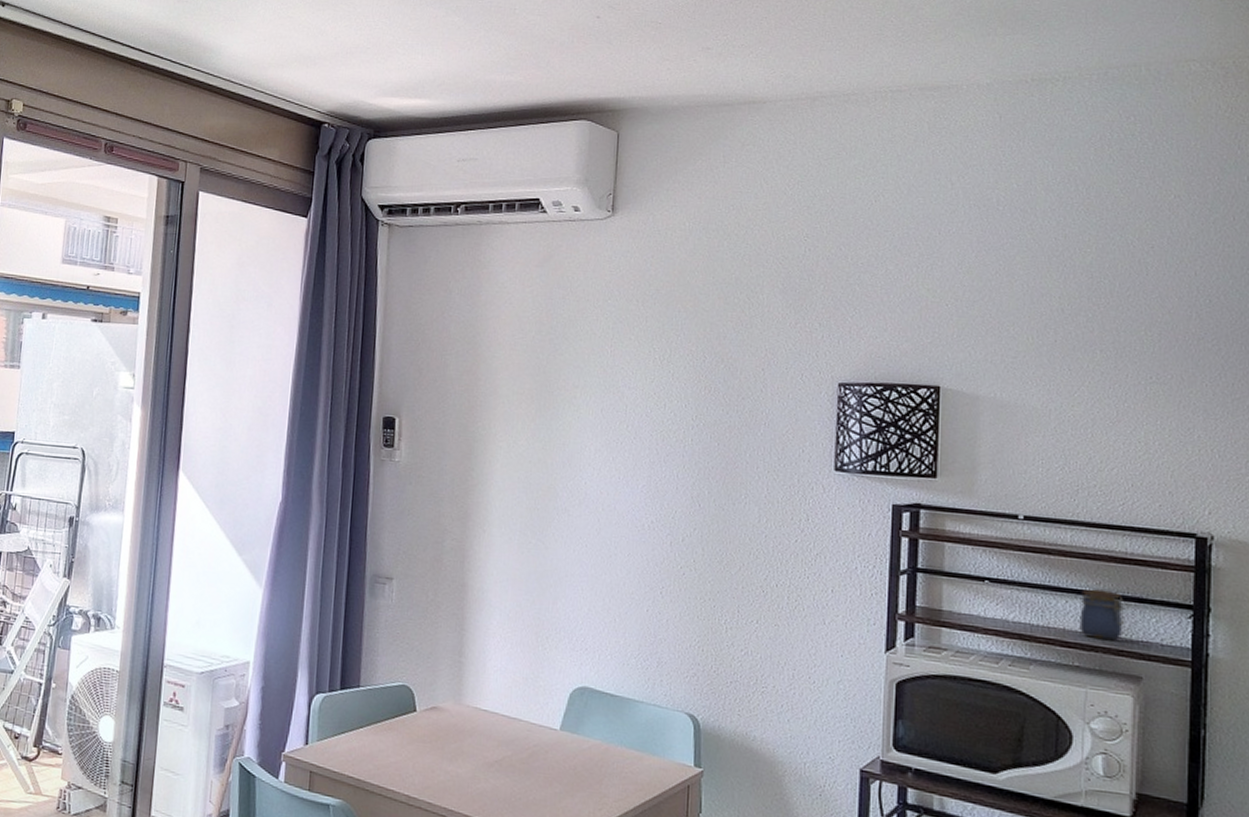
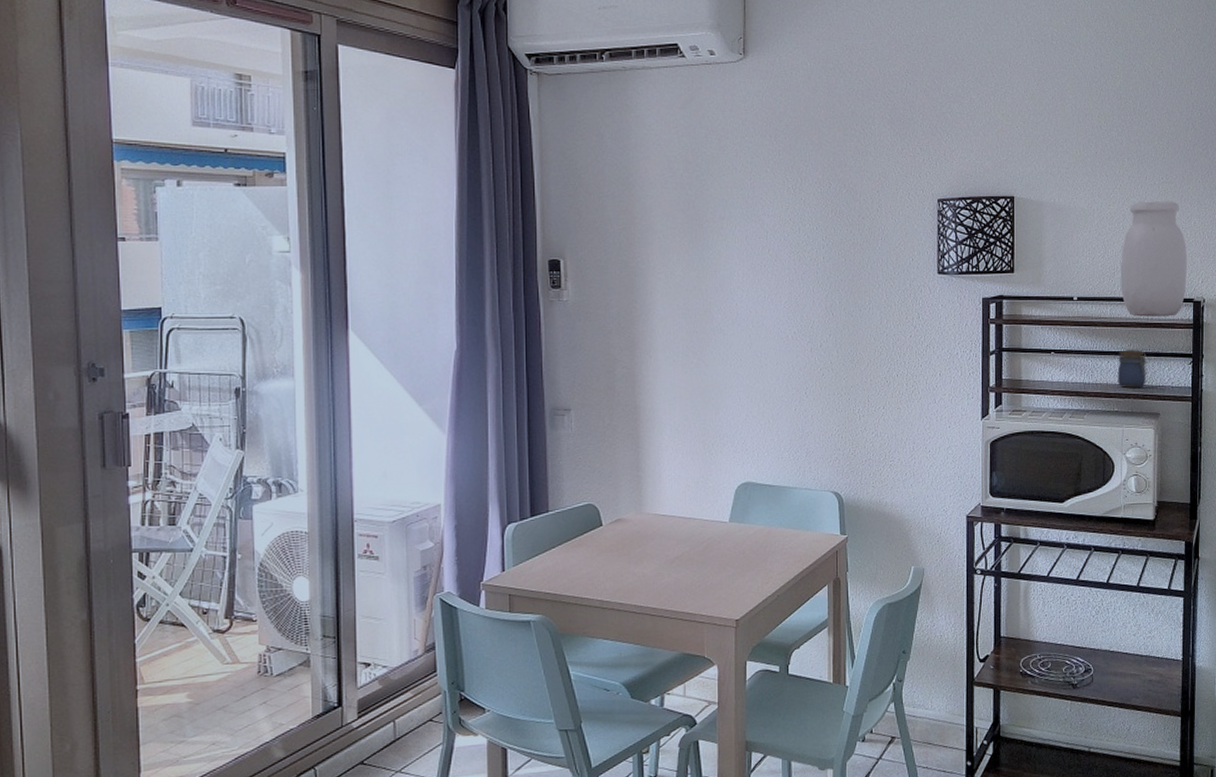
jar: none [1087,403,1188,554] -> present [1121,200,1188,317]

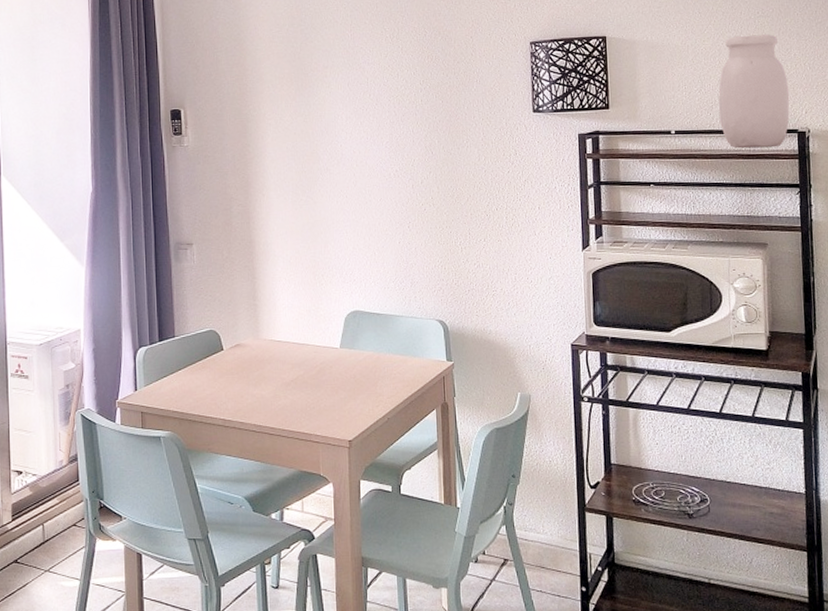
jar: present [1117,350,1147,388] -> none [720,181,752,218]

